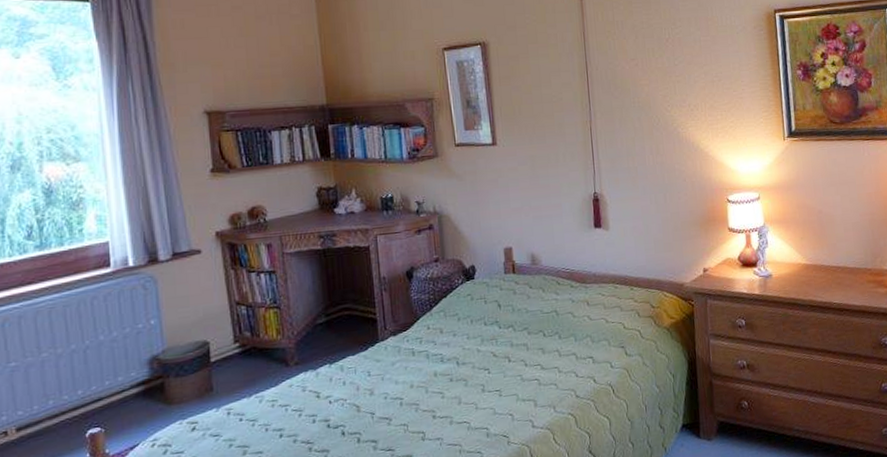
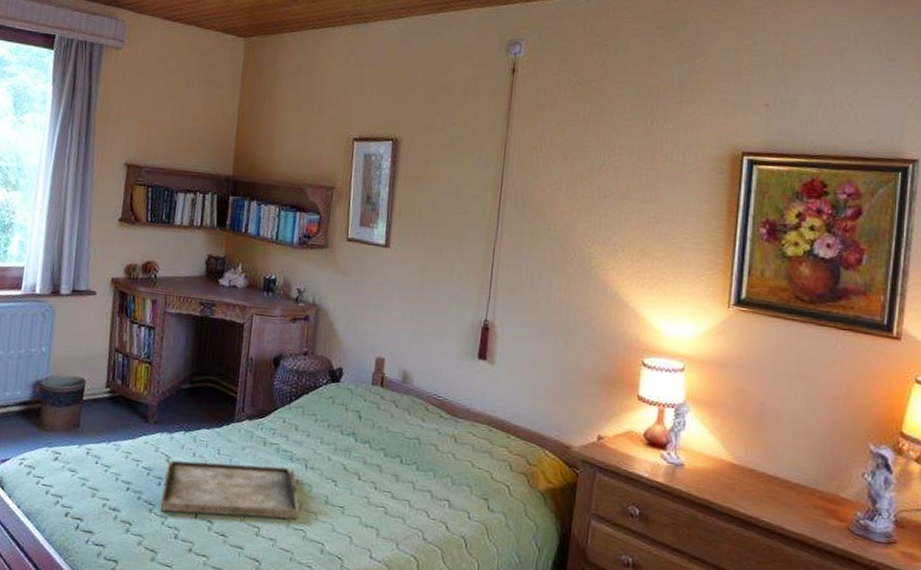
serving tray: none [318,369,459,447] -> present [159,460,299,520]

